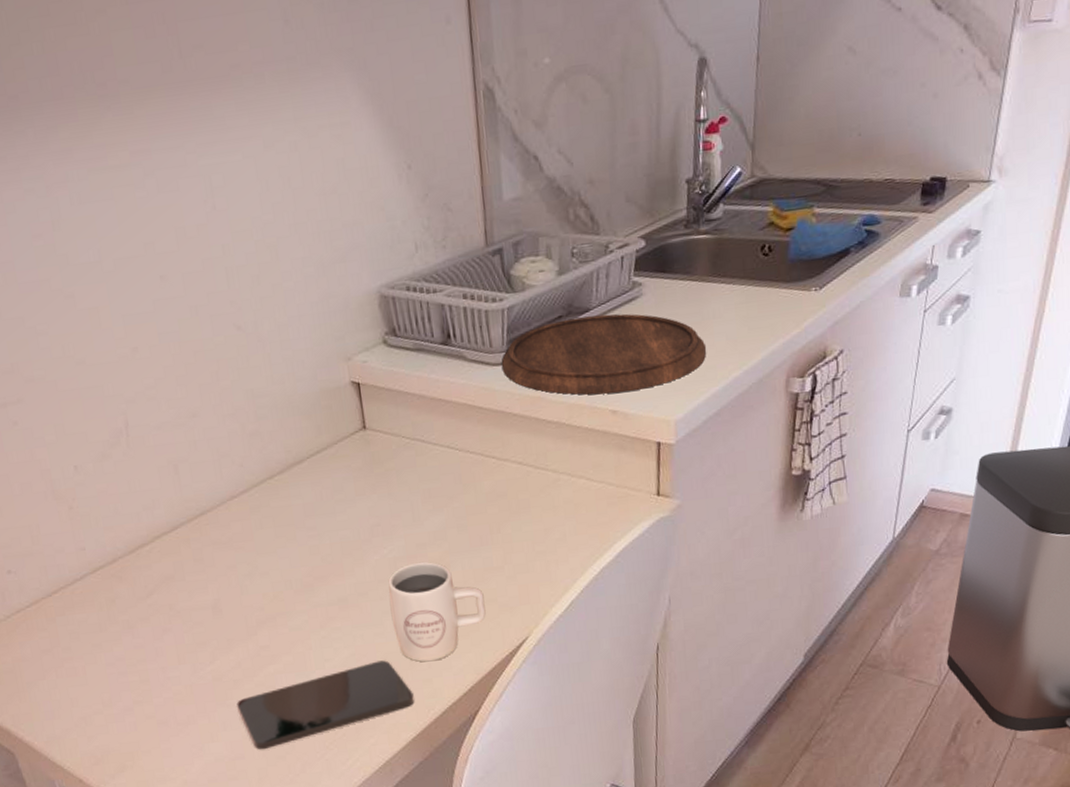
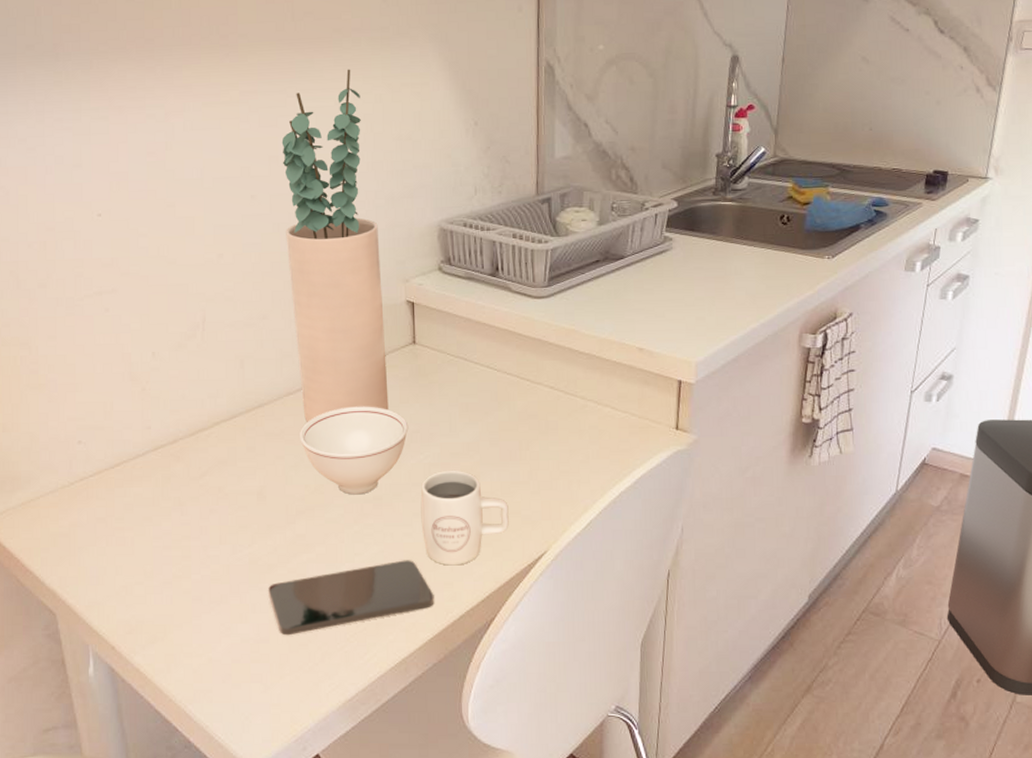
vase: none [187,112,344,526] -> present [281,69,389,422]
bowl: none [249,502,368,599] -> present [299,406,409,495]
cutting board: present [501,313,707,395] -> none [542,262,728,333]

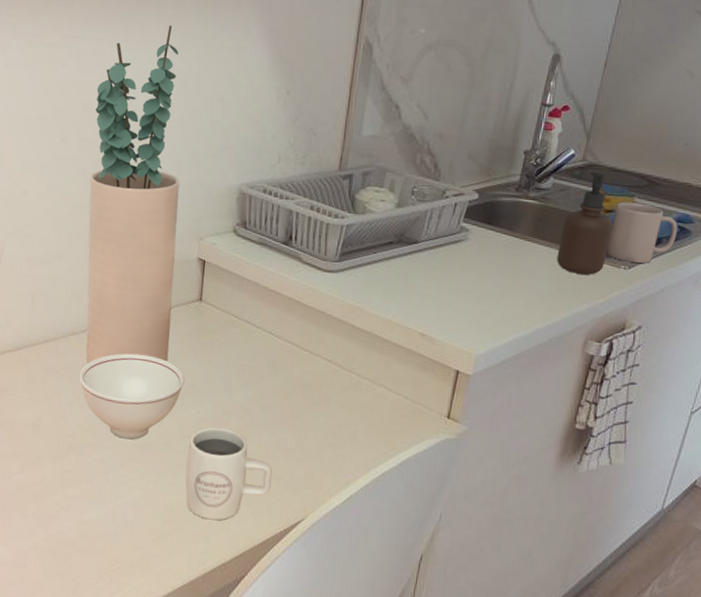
phone: present [268,560,434,636] -> none [31,508,189,564]
soap dispenser: none [761,166,812,269] -> present [557,171,613,275]
mug: none [807,192,874,252] -> present [605,202,678,264]

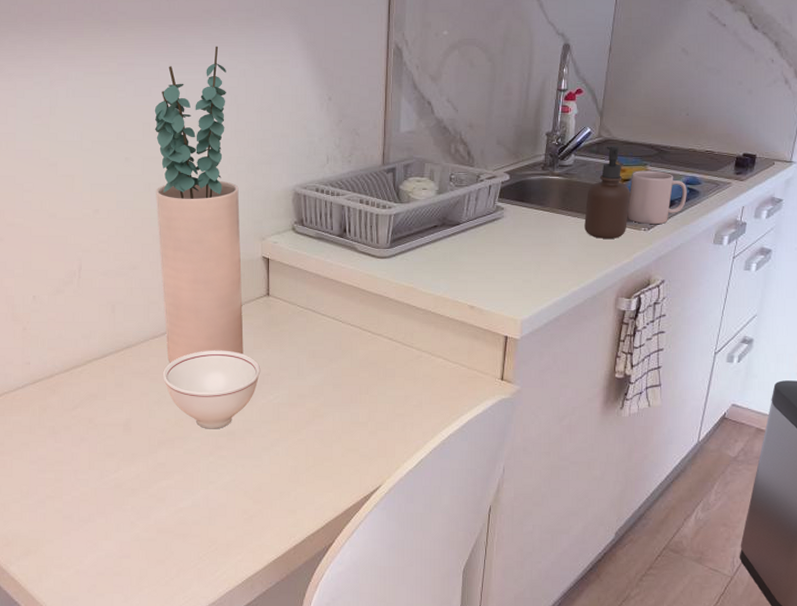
mug: present [185,427,272,521] -> none [269,409,348,495]

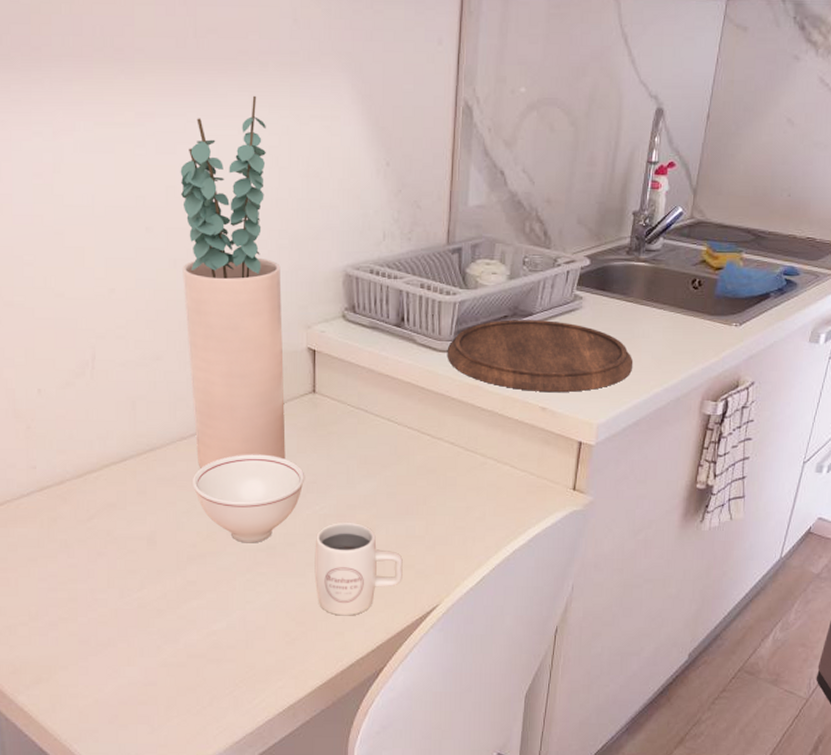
mug: none [269,409,348,495] -> present [314,522,403,616]
cutting board: none [384,229,552,292] -> present [447,319,634,392]
soap dispenser: present [584,146,631,239] -> none [670,229,723,334]
mug: present [626,170,687,225] -> none [717,258,784,320]

